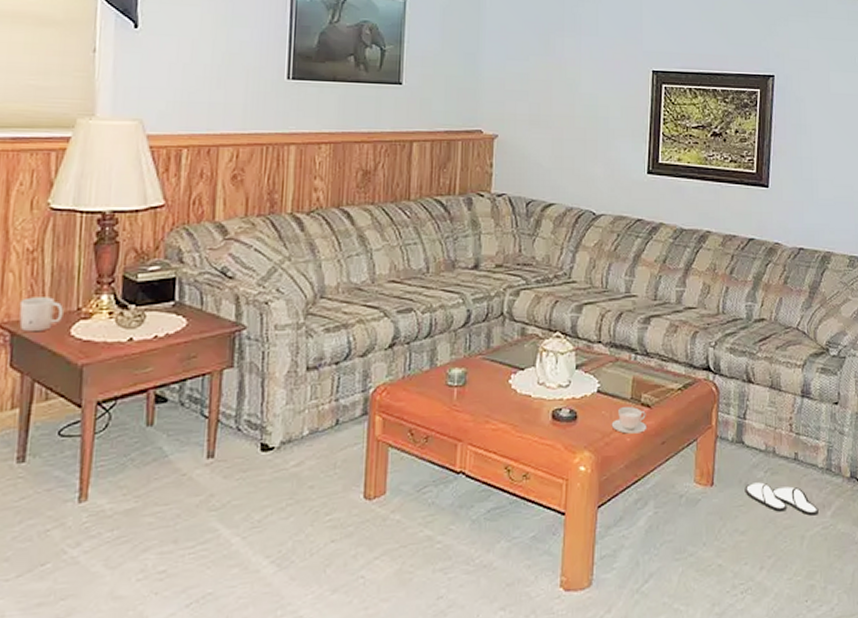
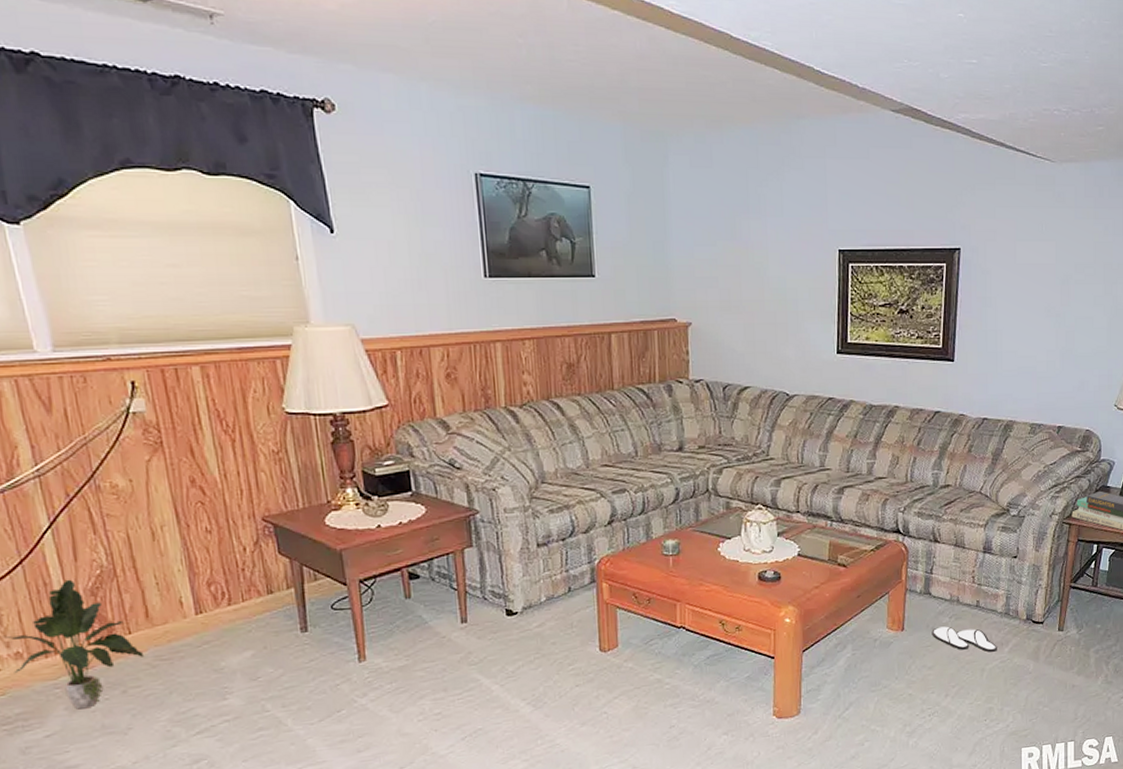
mug: present [19,297,64,333] -> none [275,492,316,524]
teacup: present [611,406,648,434] -> none [811,566,844,590]

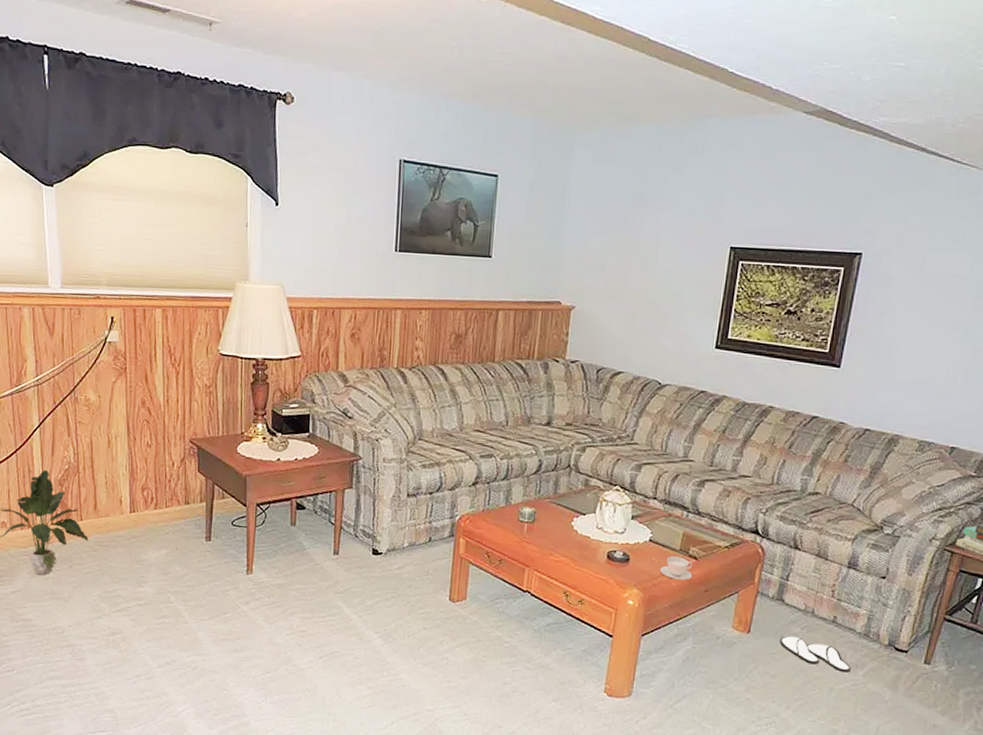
teacup: none [811,566,844,590] -> present [659,555,693,580]

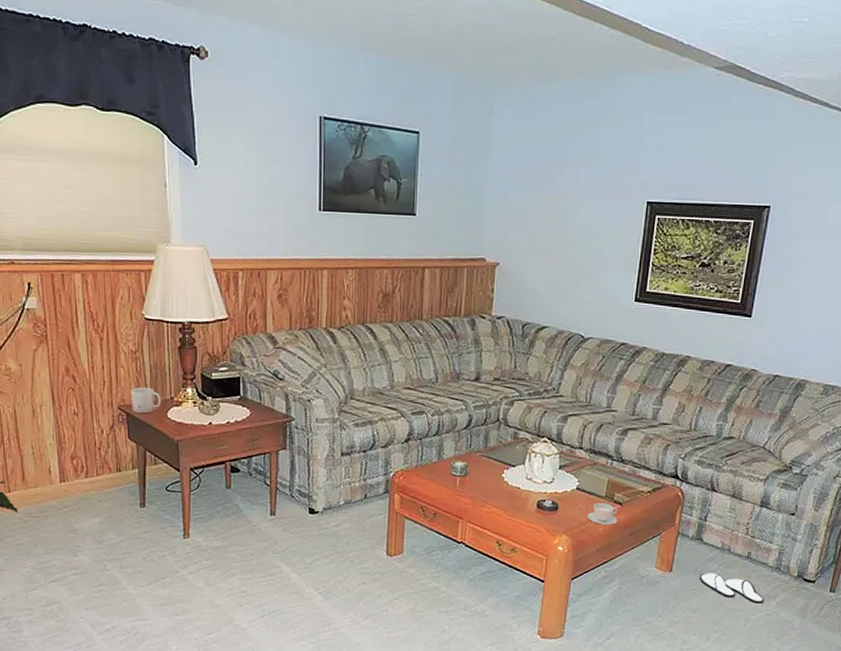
mug: none [202,421,232,448] -> present [130,387,161,414]

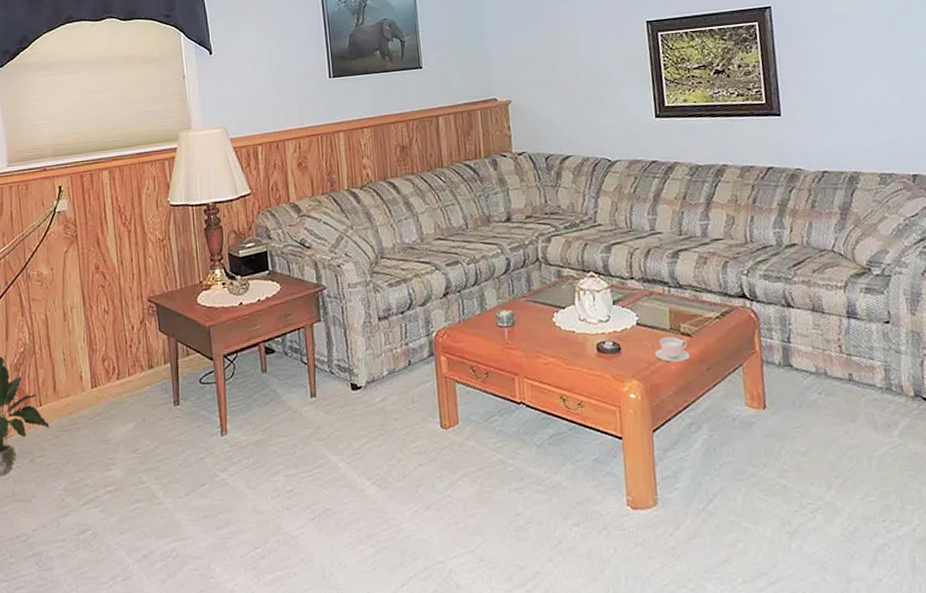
mug: present [130,387,161,414] -> none [159,274,190,304]
slippers: present [699,573,764,604] -> none [799,404,884,436]

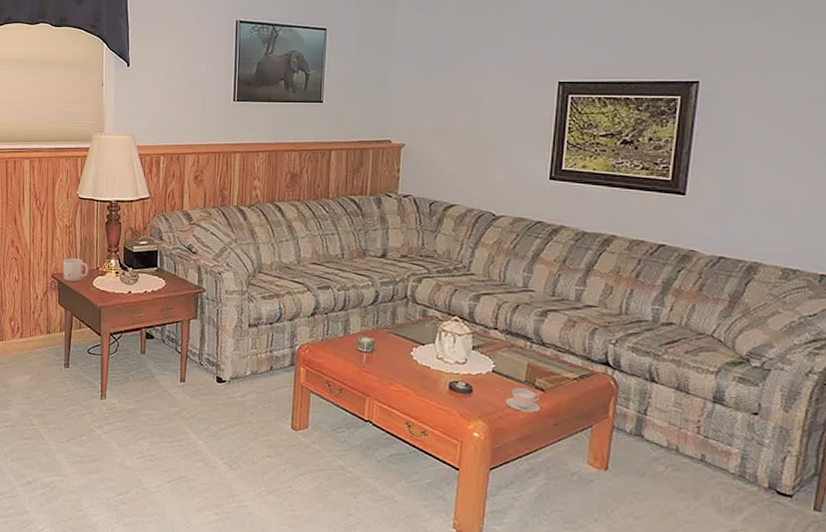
mug: none [159,274,190,304] -> present [62,258,88,282]

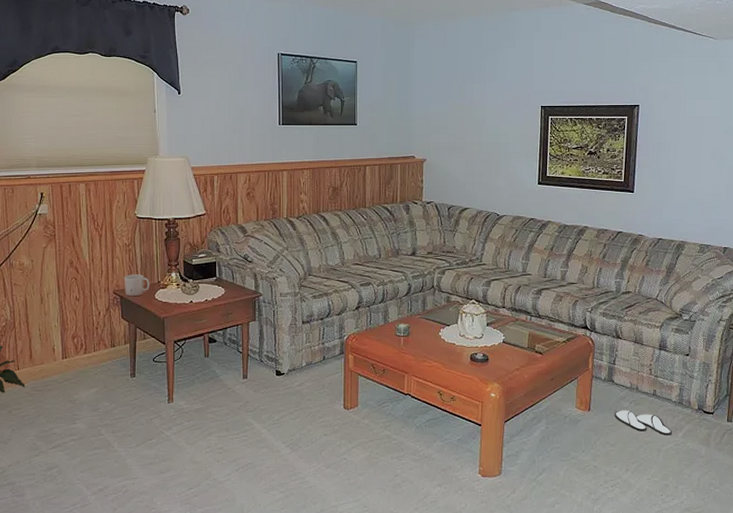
teacup: present [505,387,541,413] -> none [513,352,540,372]
slippers: none [642,474,727,517] -> present [614,410,672,435]

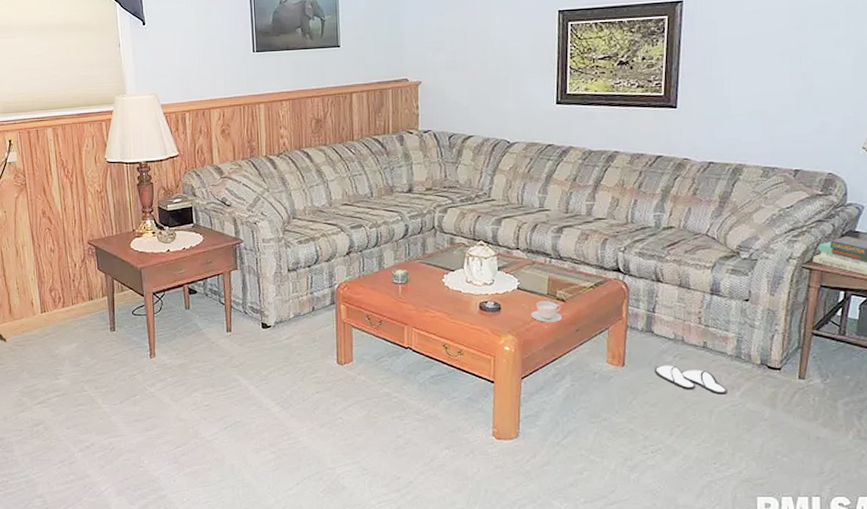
mug: present [124,274,150,297] -> none [97,223,125,247]
teacup: none [513,352,540,372] -> present [530,300,563,322]

